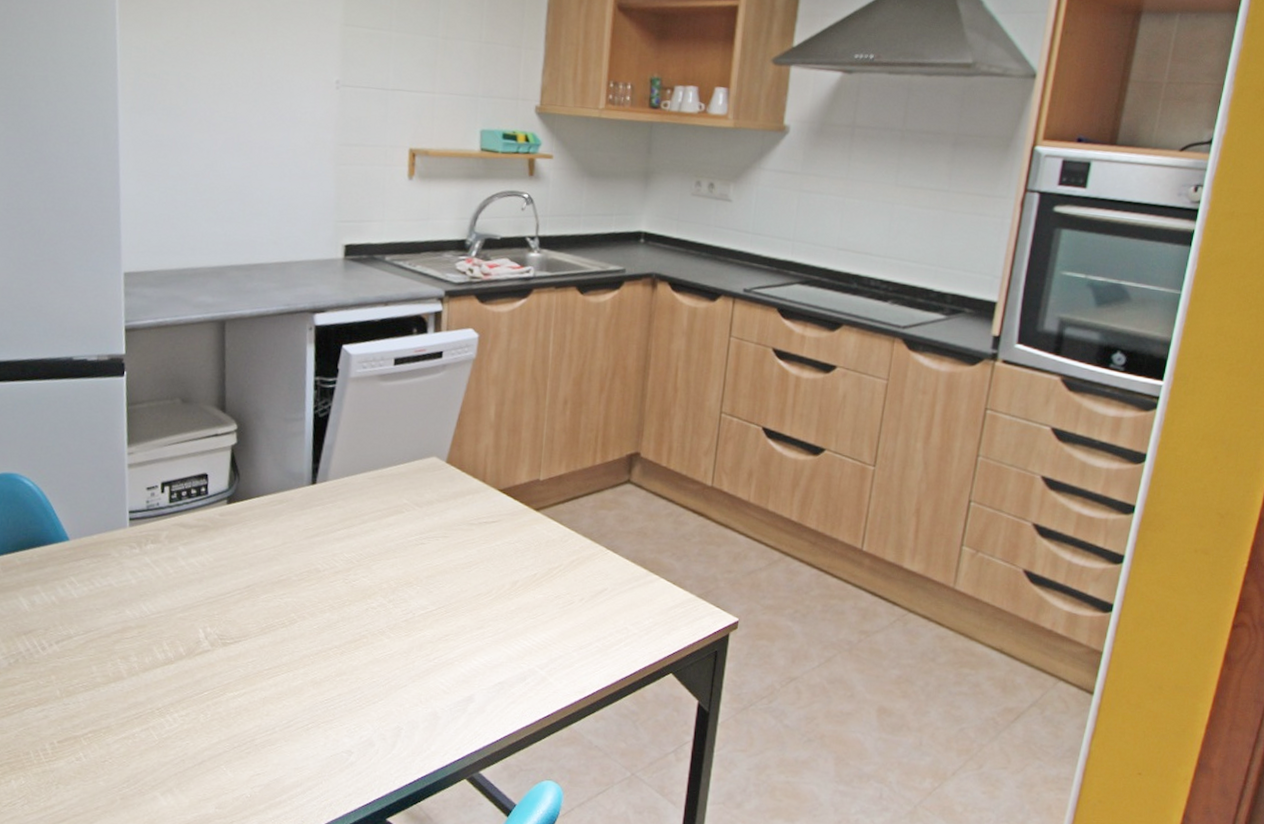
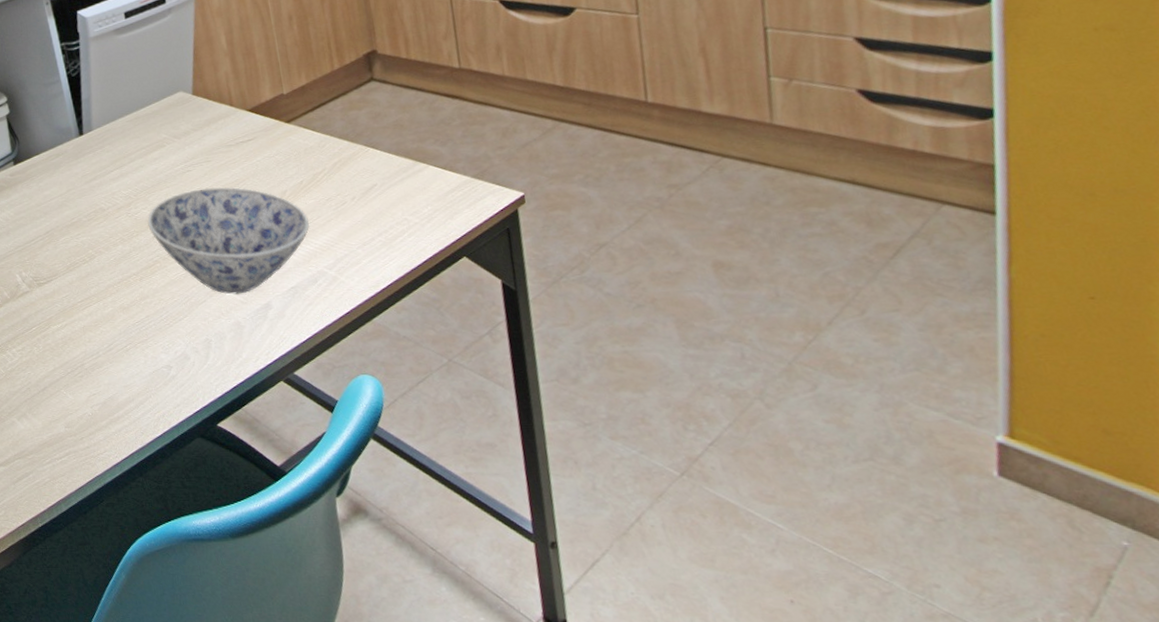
bowl: none [364,564,533,683] -> present [147,187,310,295]

